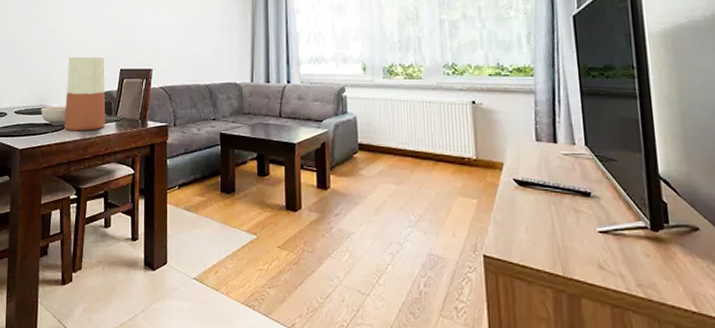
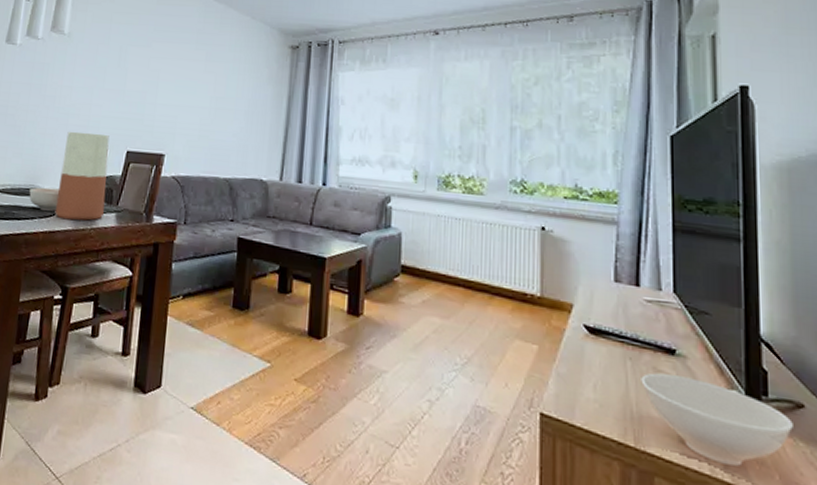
bowl: none [564,213,691,284] -> present [641,373,793,467]

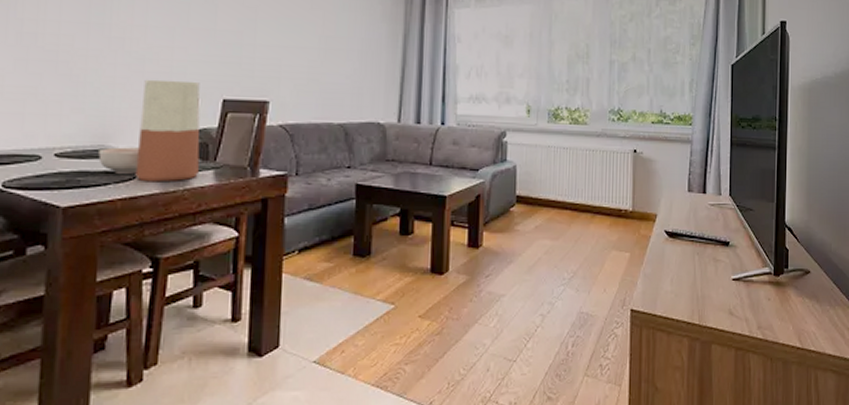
bowl: present [641,373,793,467] -> none [705,262,803,326]

